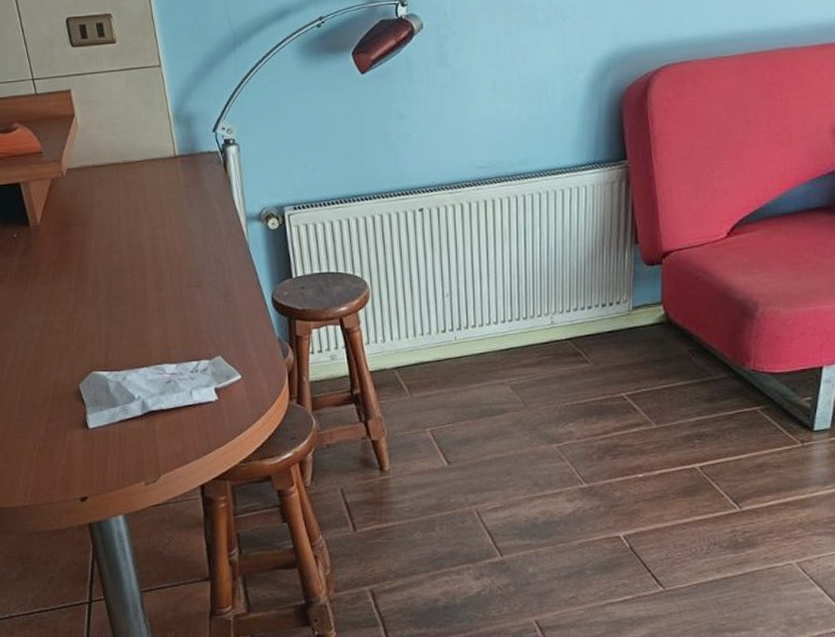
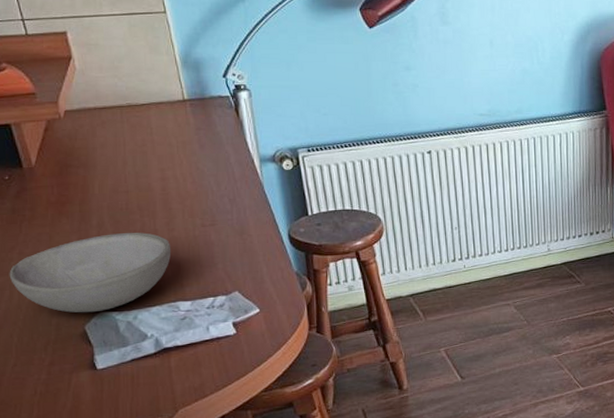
bowl: none [15,291,159,372] -> present [9,232,171,313]

